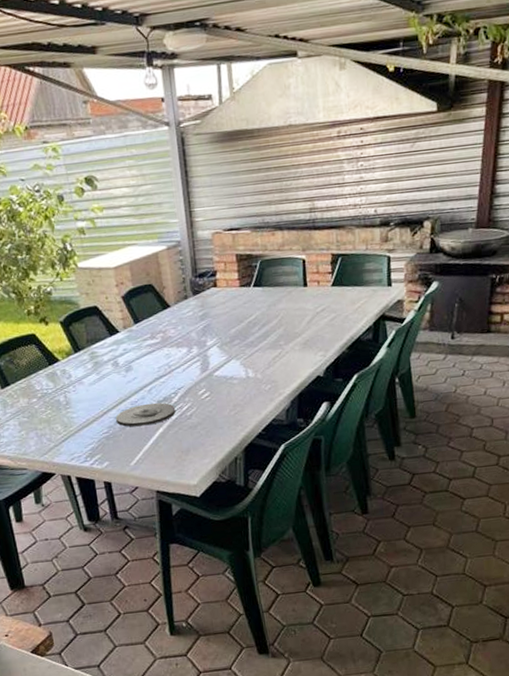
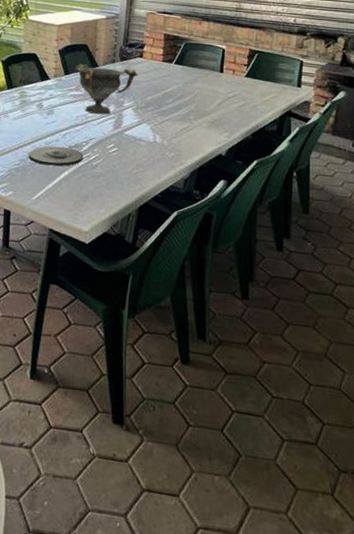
decorative bowl: none [145,302,216,361] -> present [75,63,138,115]

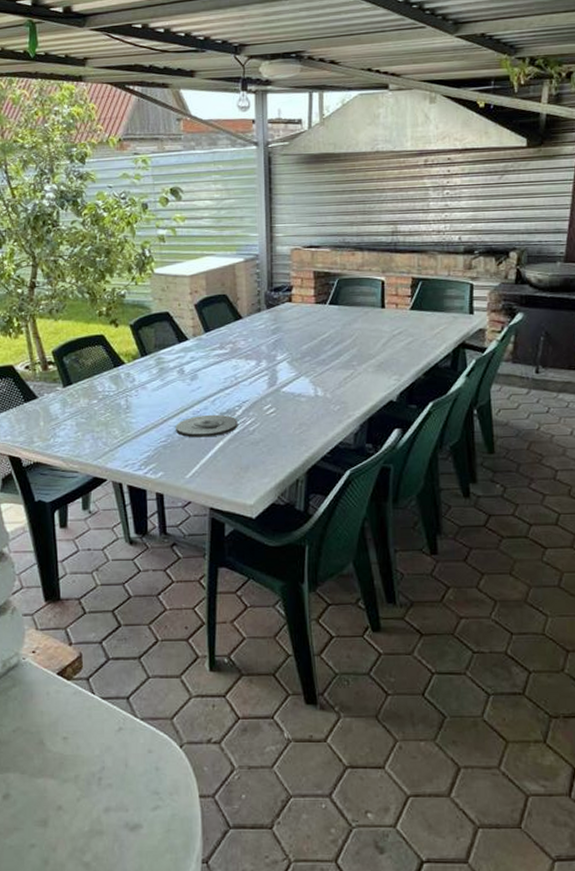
decorative bowl: present [75,63,138,115] -> none [216,316,289,373]

